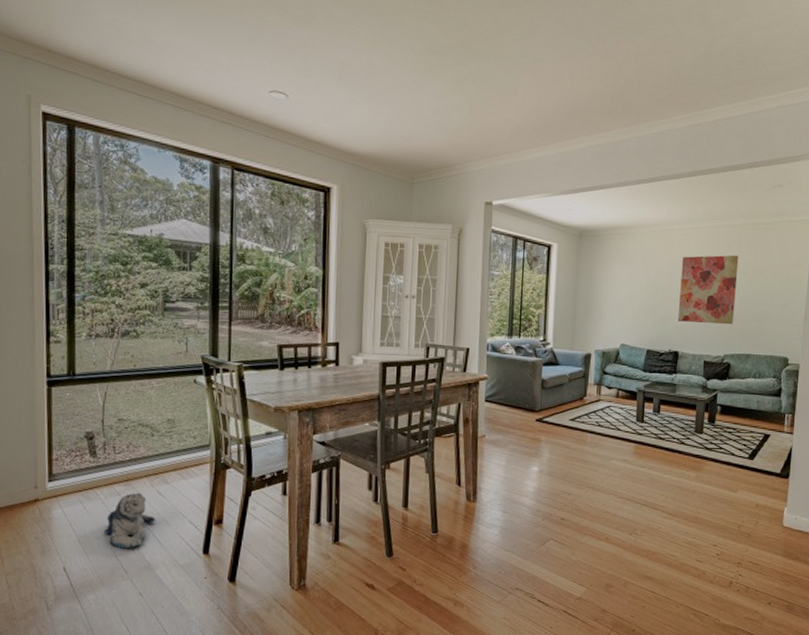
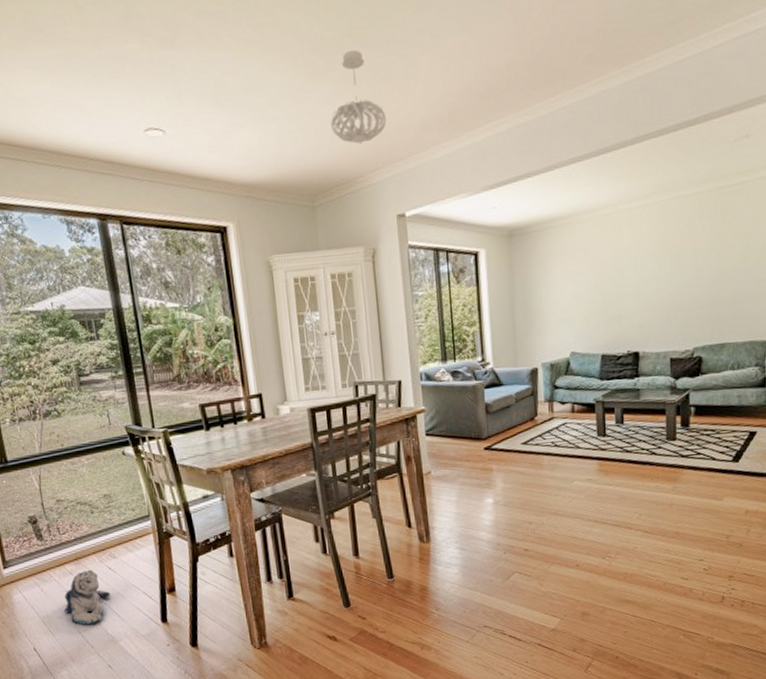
pendant light: none [437,58,487,138] -> present [330,49,387,145]
wall art: present [677,255,739,325] -> none [633,229,703,317]

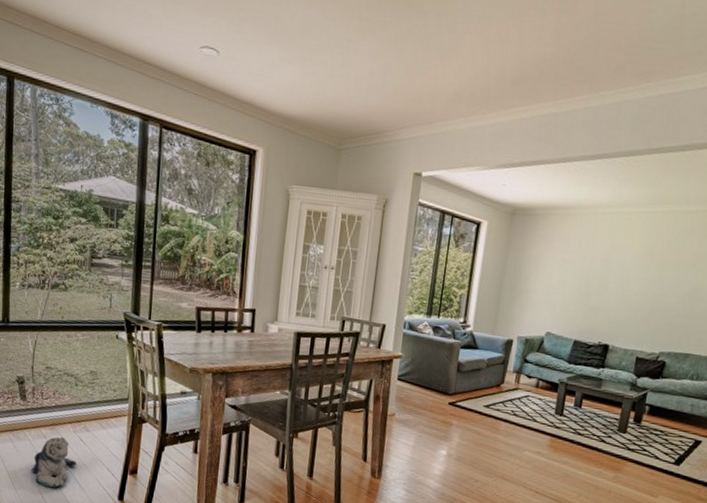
pendant light: present [330,49,387,145] -> none [370,14,424,102]

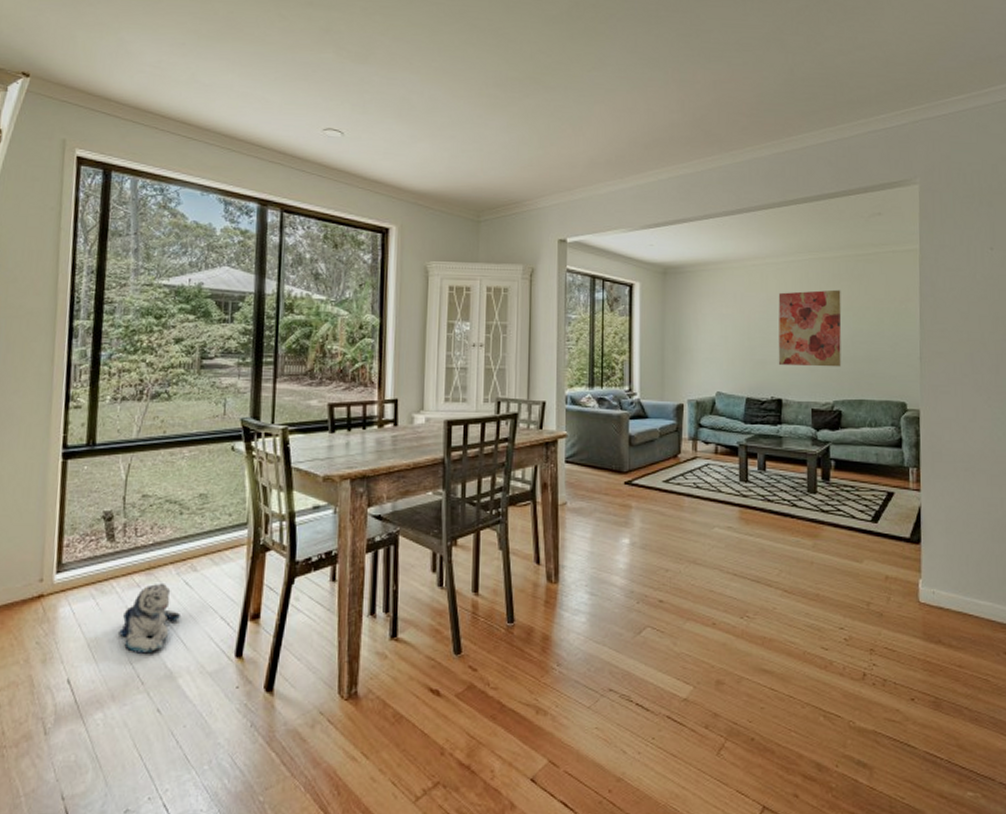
wall art: none [611,242,690,321] -> present [778,289,842,367]

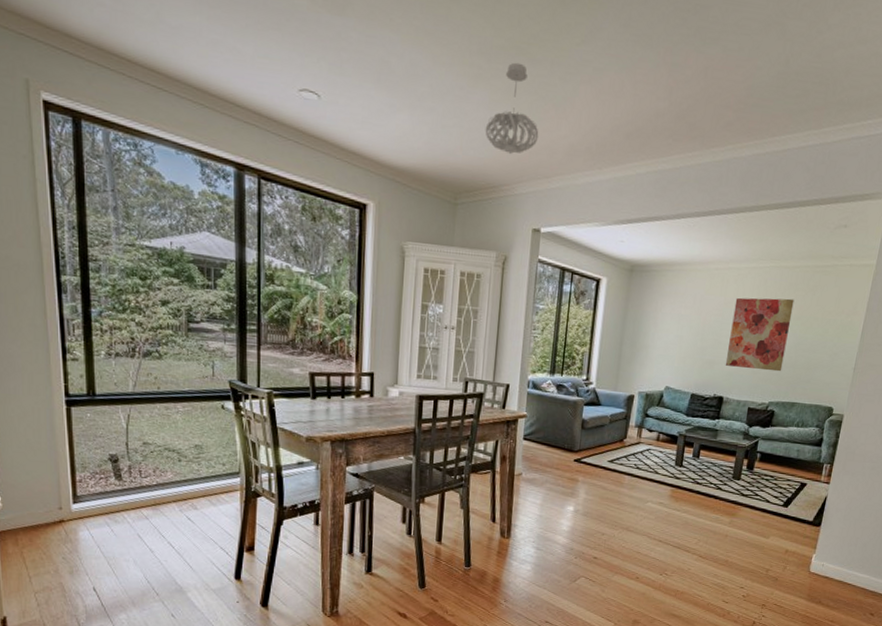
plush toy: present [119,582,180,654] -> none [133,517,185,572]
pendant light: none [504,90,558,172] -> present [485,62,539,155]

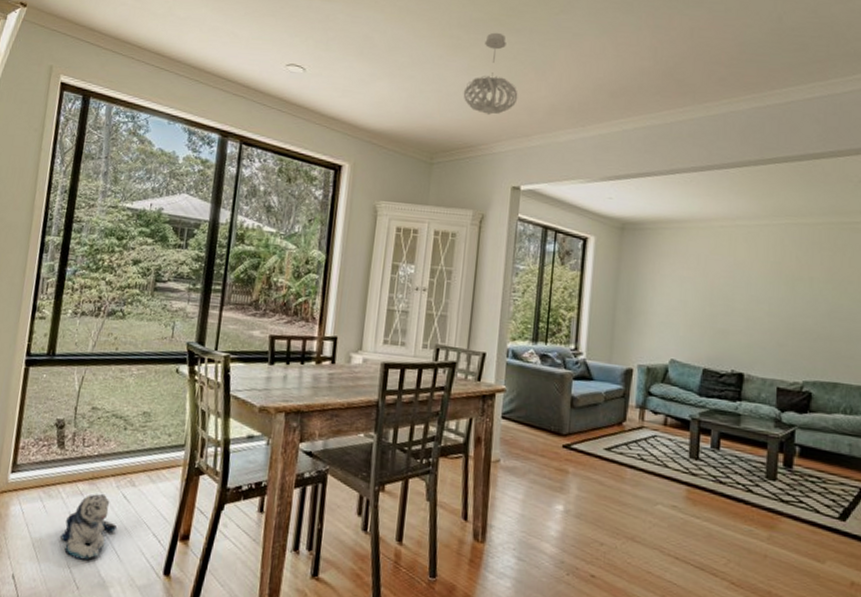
plush toy: none [133,517,185,572] -> present [61,493,117,560]
wall art: present [725,297,795,372] -> none [742,257,820,345]

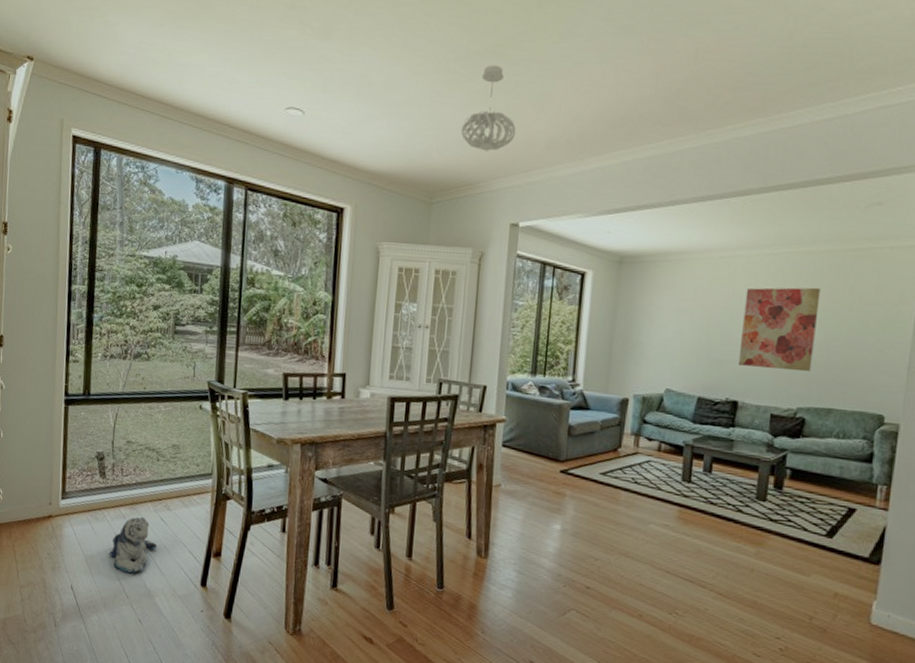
wall art: none [742,257,820,345] -> present [737,287,821,372]

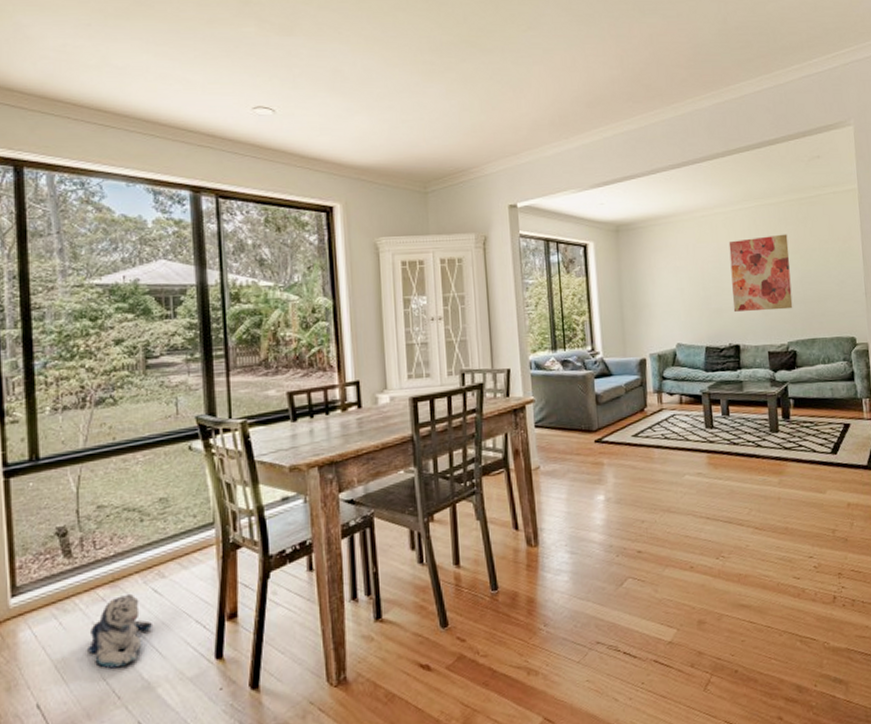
pendant light: present [461,65,516,152] -> none [445,54,501,138]

